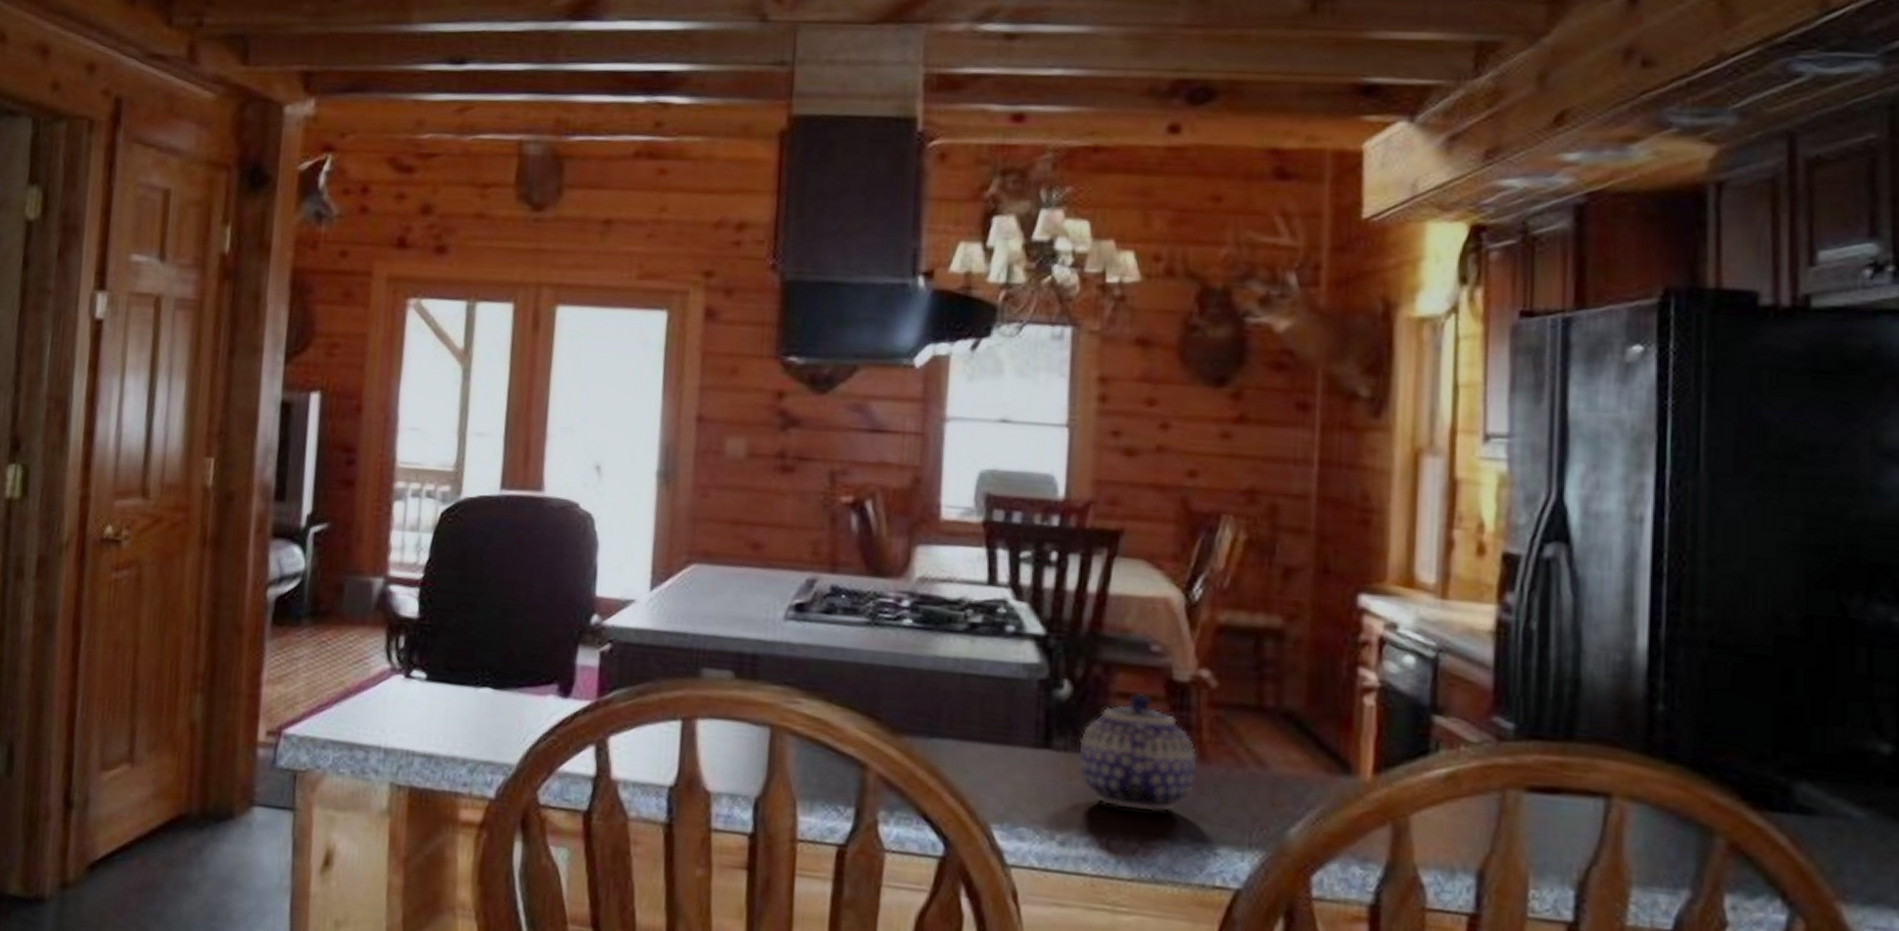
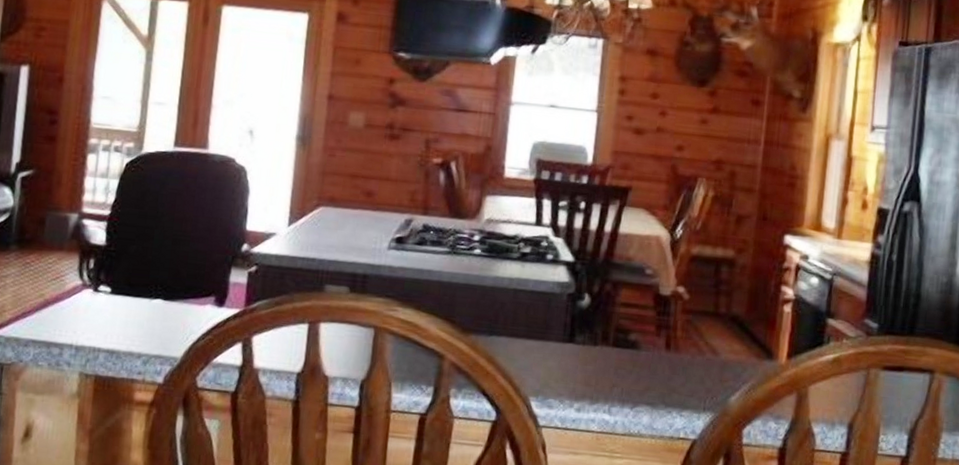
teapot: present [1078,693,1198,812] -> none [592,304,673,387]

